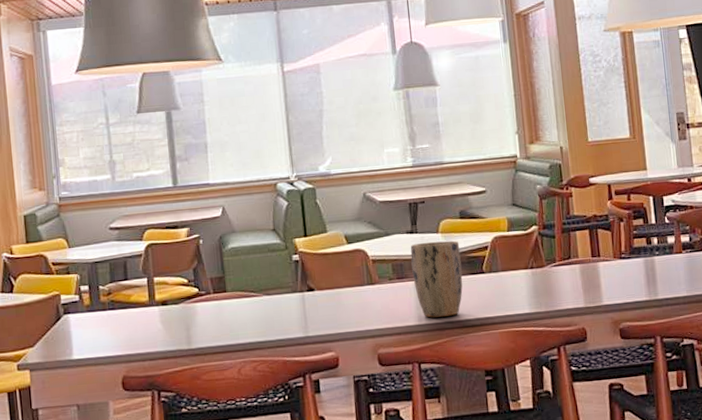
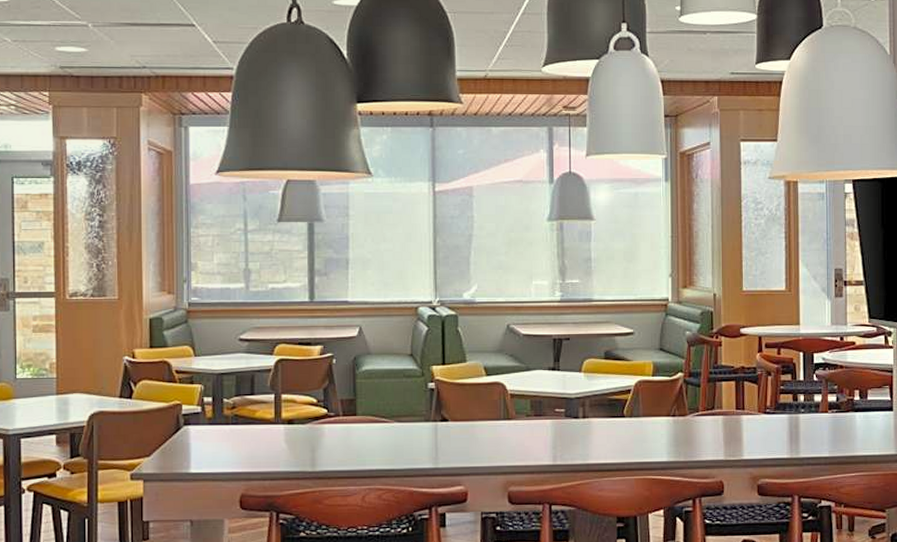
plant pot: present [410,240,463,318] -> none [551,380,602,459]

